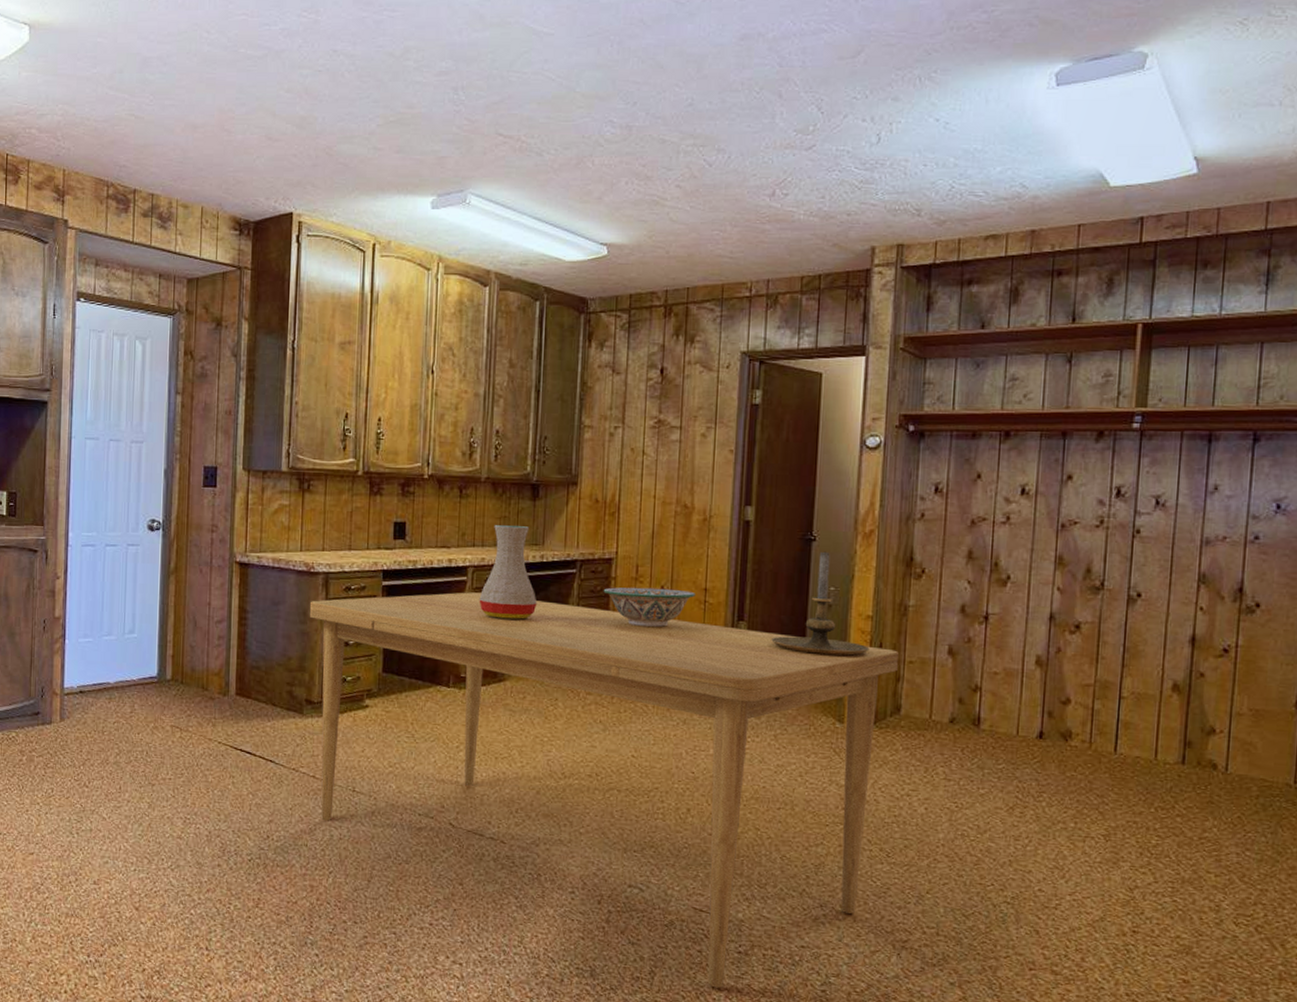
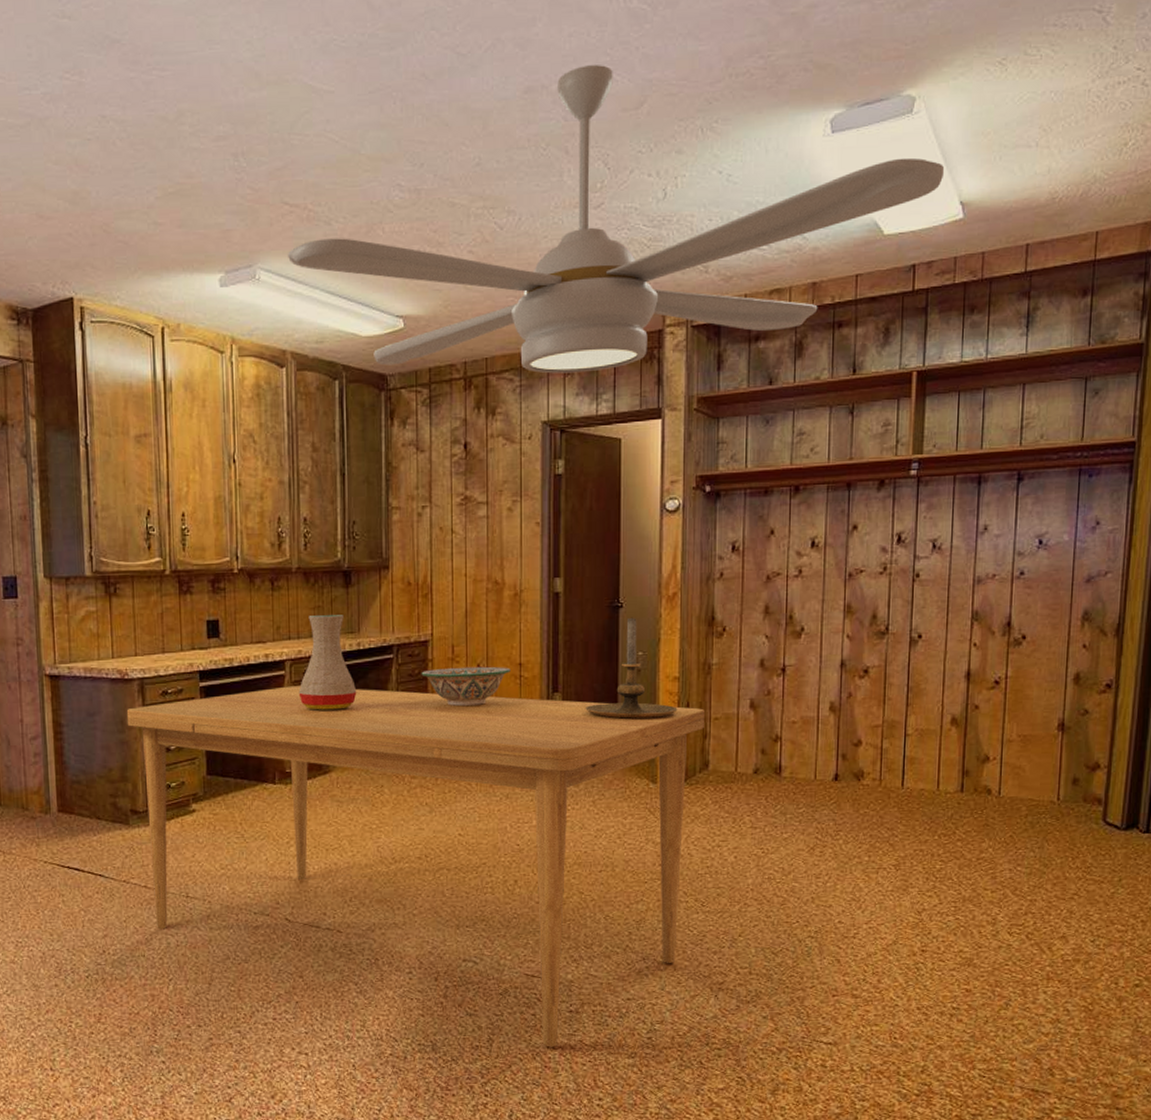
ceiling fan: none [499,16,1178,307] -> present [288,65,945,374]

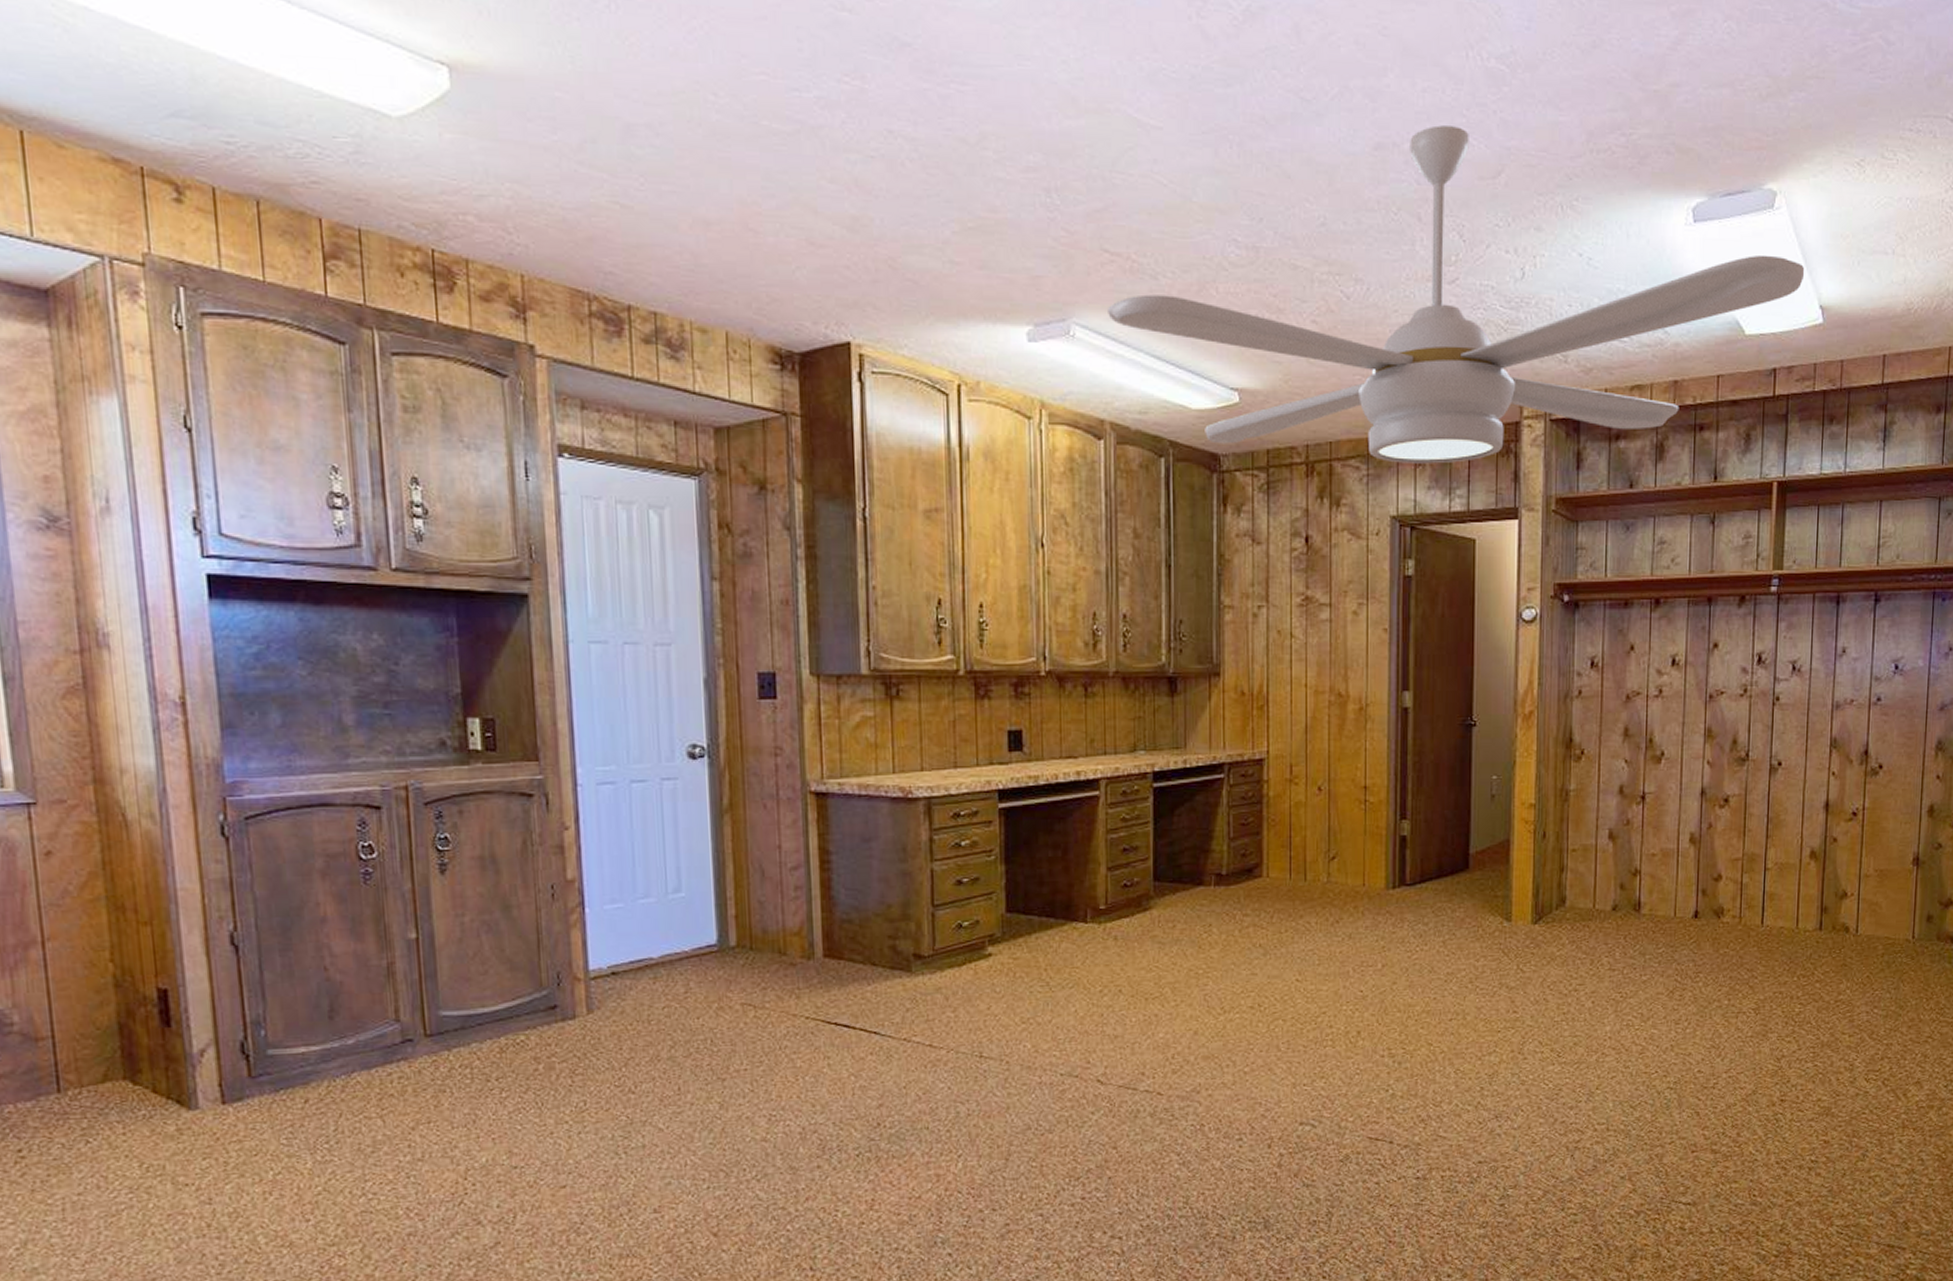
dining table: present [126,686,704,1047] -> none [909,809,1561,1219]
vase: present [298,615,357,711] -> none [1115,727,1183,839]
decorative bowl: present [421,666,511,706] -> none [1255,789,1355,834]
candle holder: present [585,617,678,719] -> none [1436,737,1534,850]

